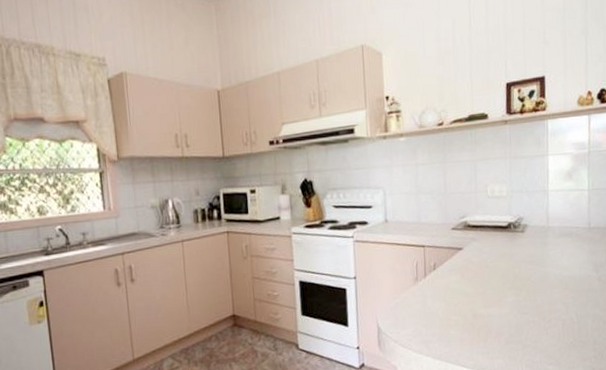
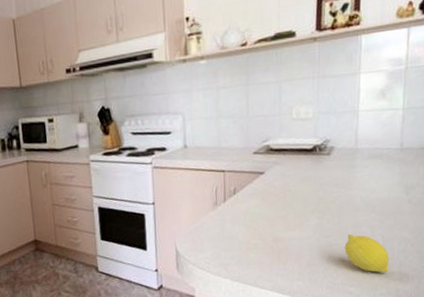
fruit: none [541,311,585,351] -> present [344,234,390,273]

